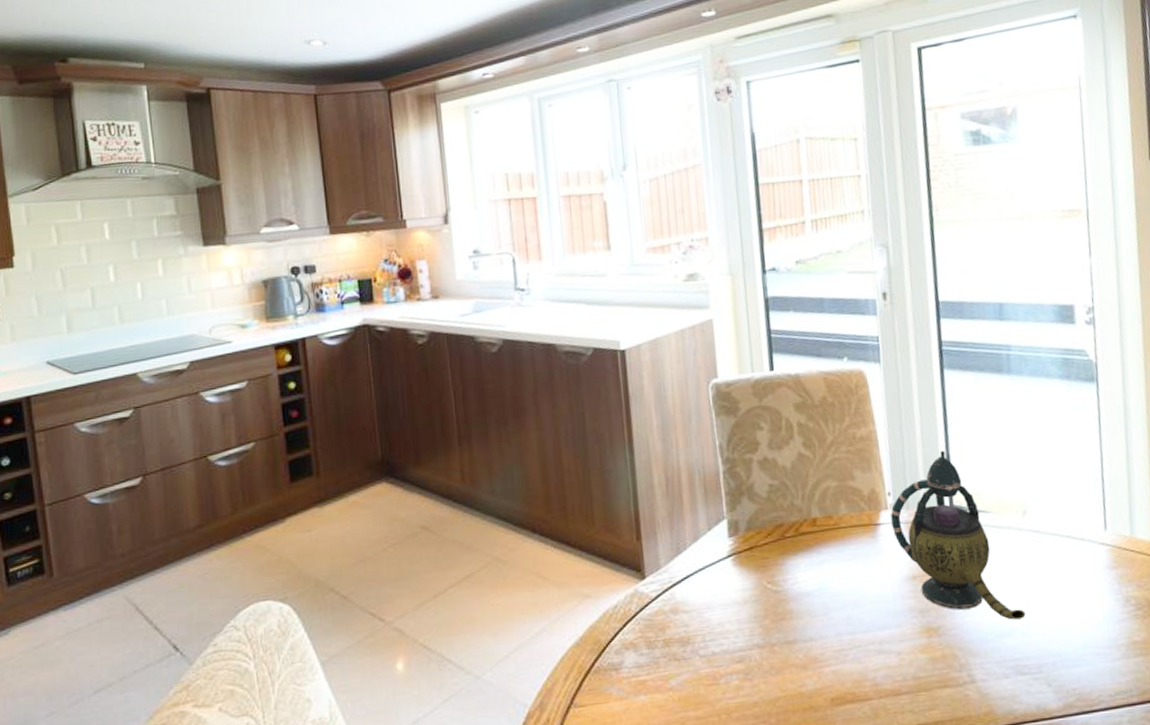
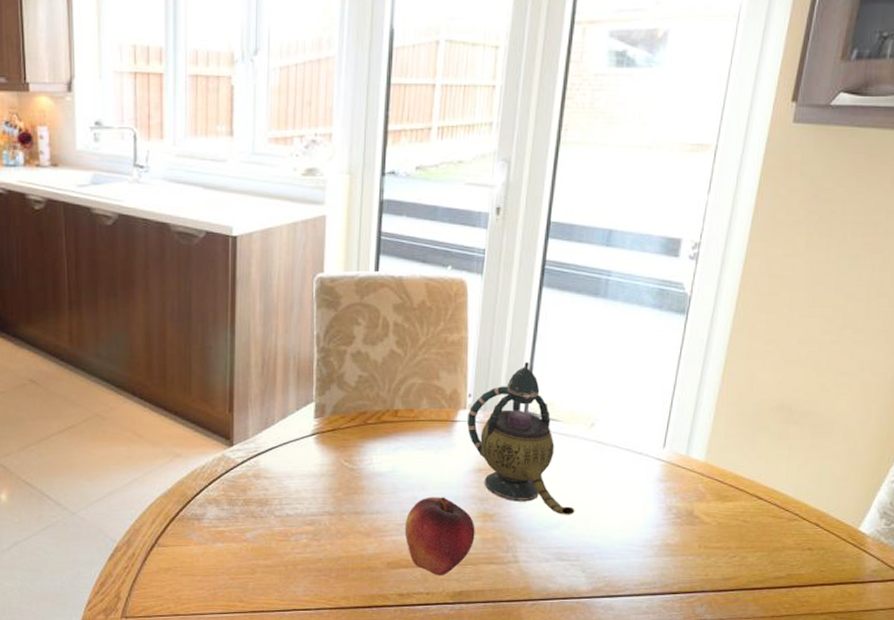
fruit: none [843,613,923,708] -> present [404,497,475,575]

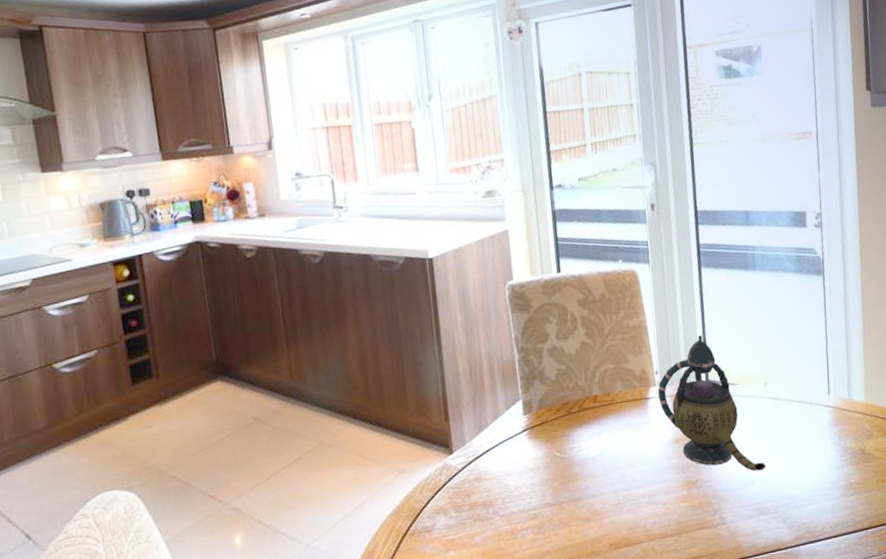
fruit: present [404,497,475,575] -> none [619,471,684,549]

